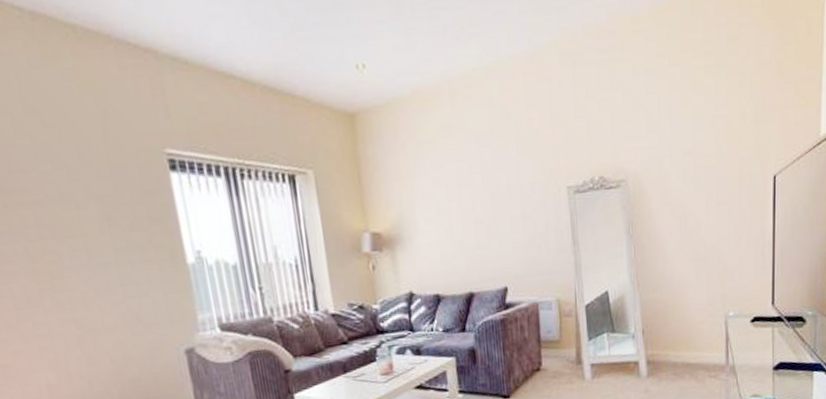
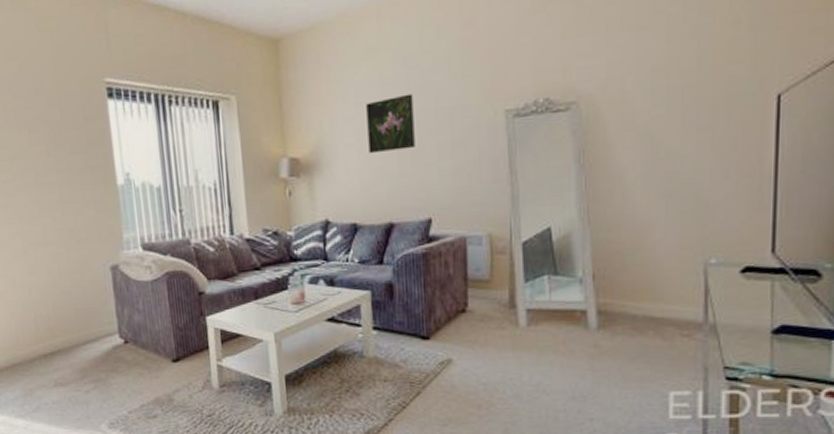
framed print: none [443,170,490,228] -> present [366,93,415,154]

